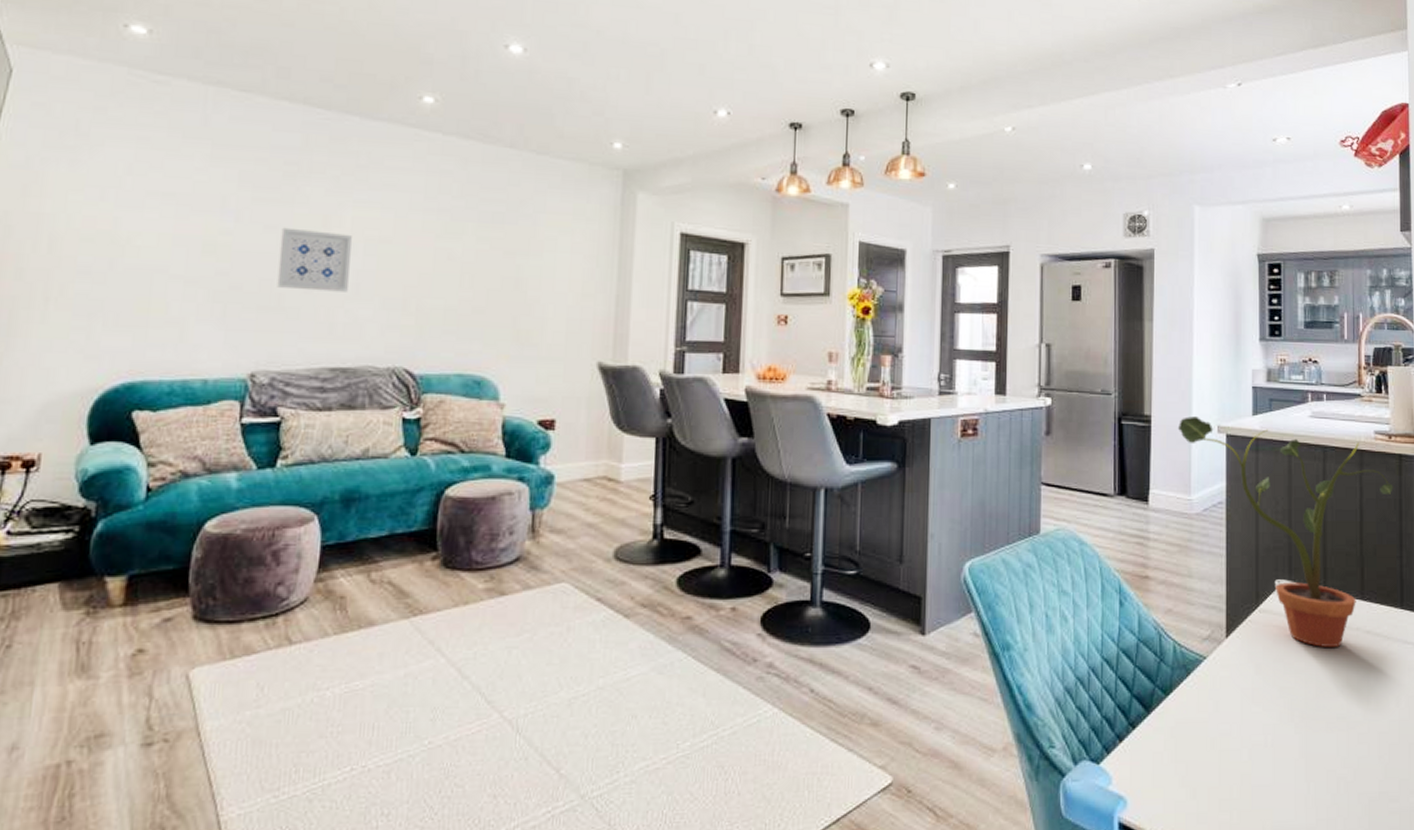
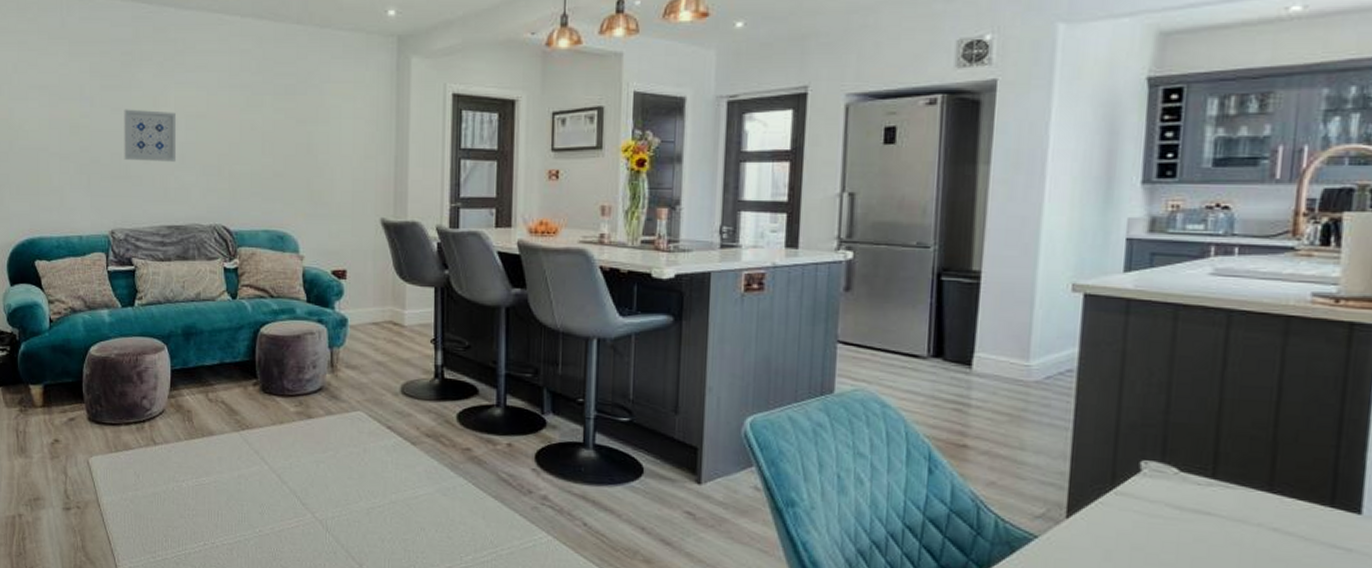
potted plant: present [1177,416,1393,648] -> none [1016,273,1336,543]

